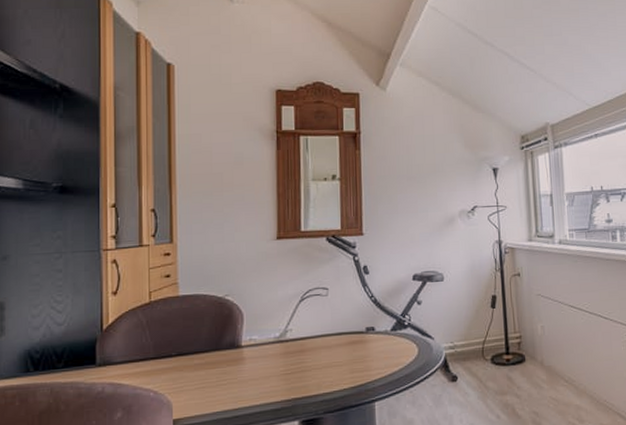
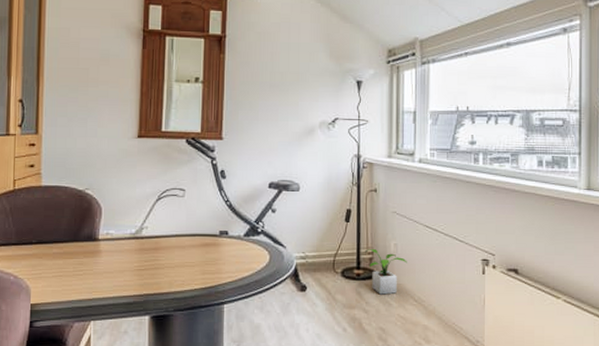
potted plant: none [513,333,555,378] -> present [365,249,407,295]

